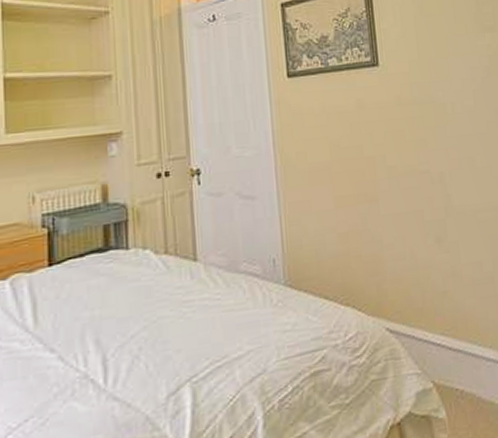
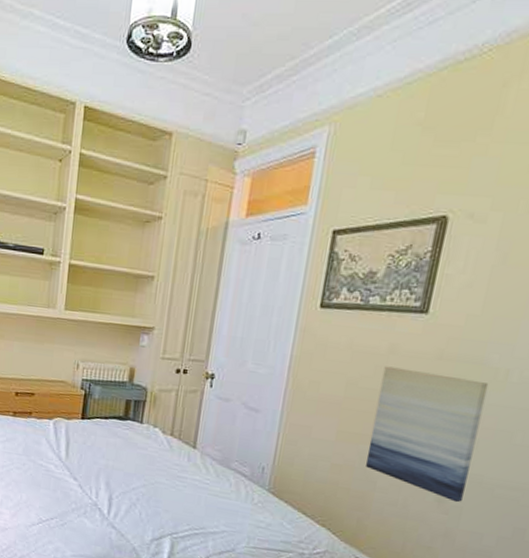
wall art: none [358,118,456,238] -> present [366,366,489,503]

